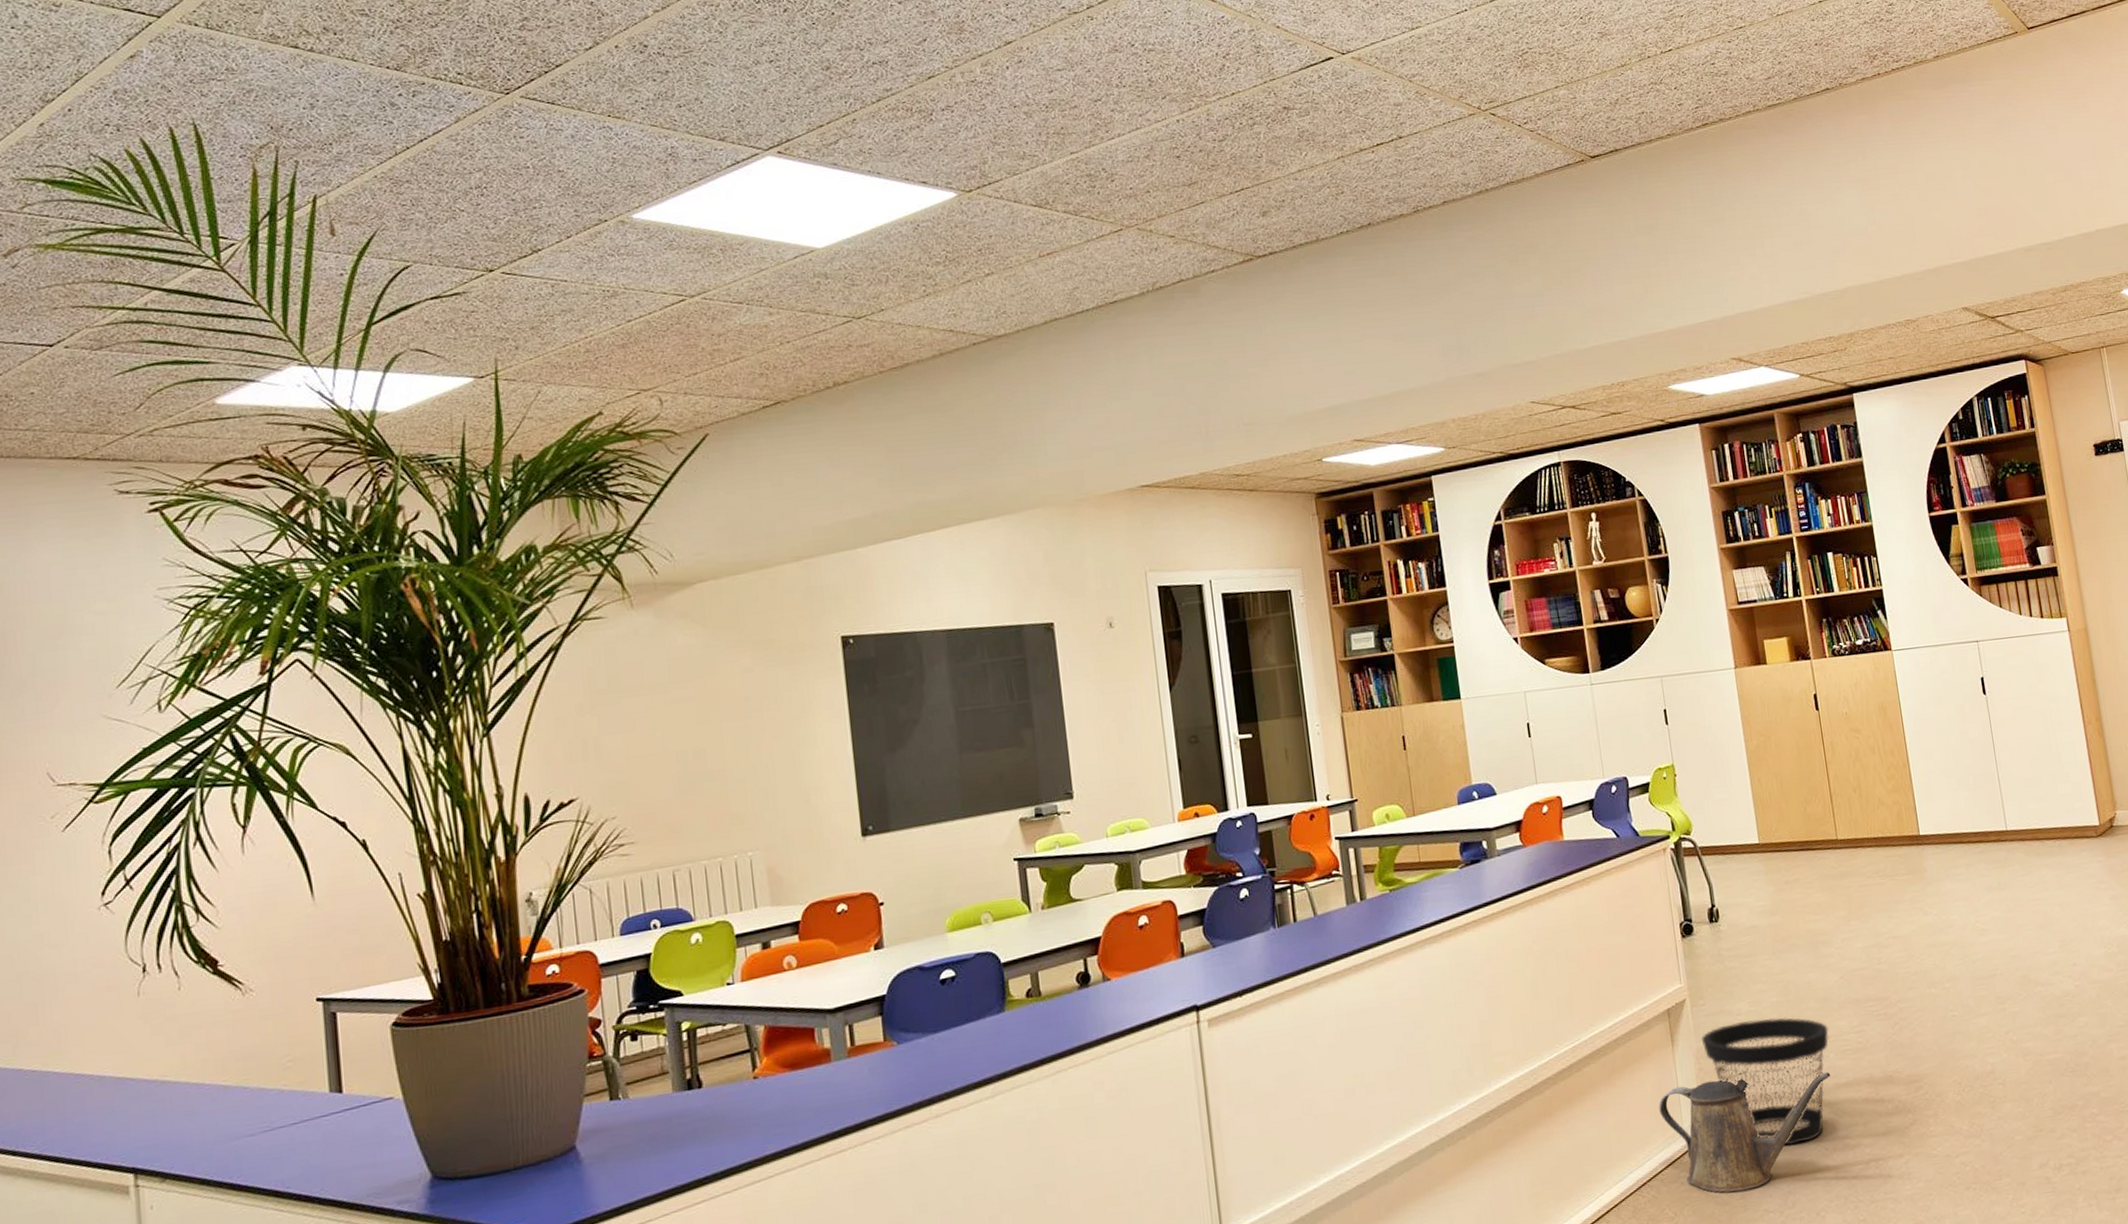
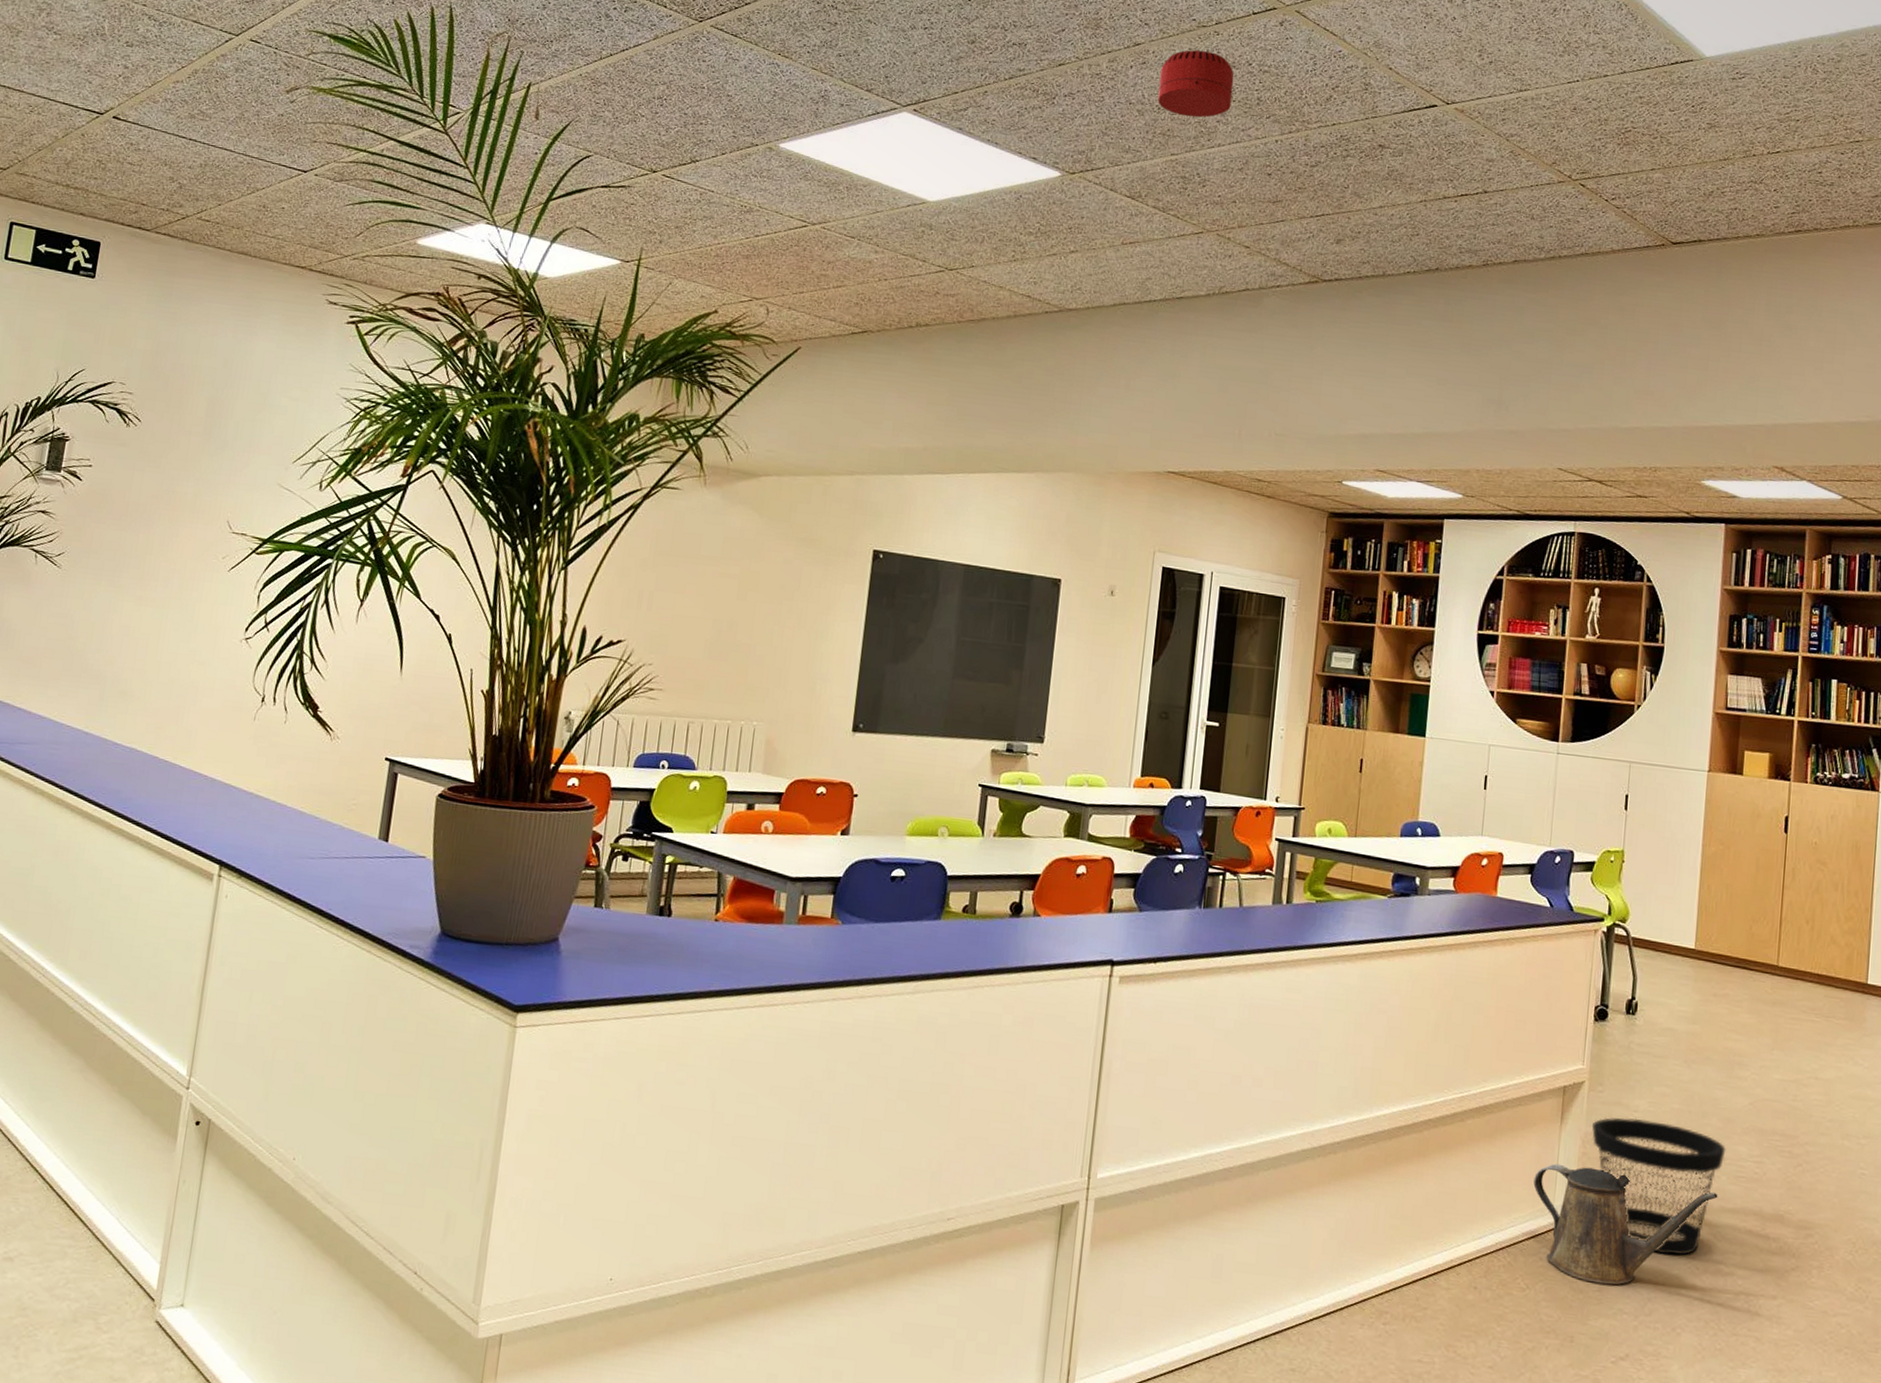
smoke detector: none [1040,38,1123,111] -> present [1157,50,1235,118]

